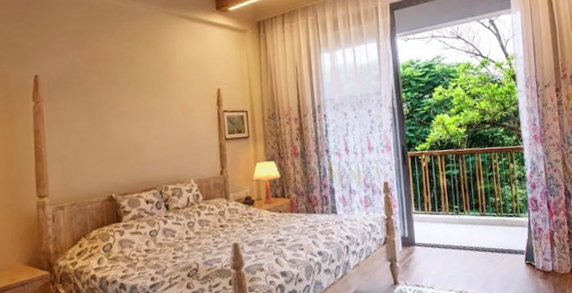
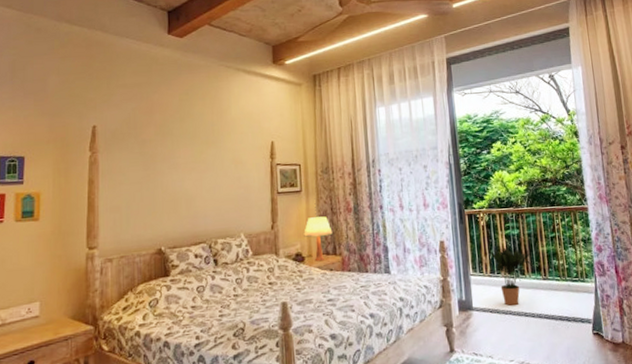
potted plant: none [432,186,470,240] -> present [491,247,531,306]

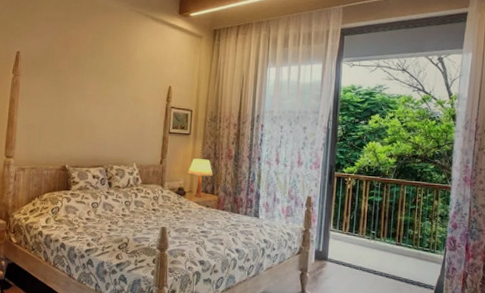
potted plant: present [491,247,531,306] -> none [352,211,388,263]

